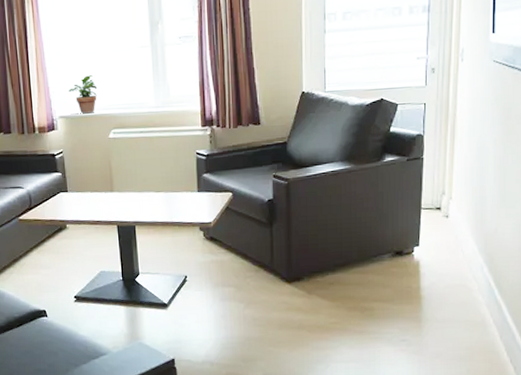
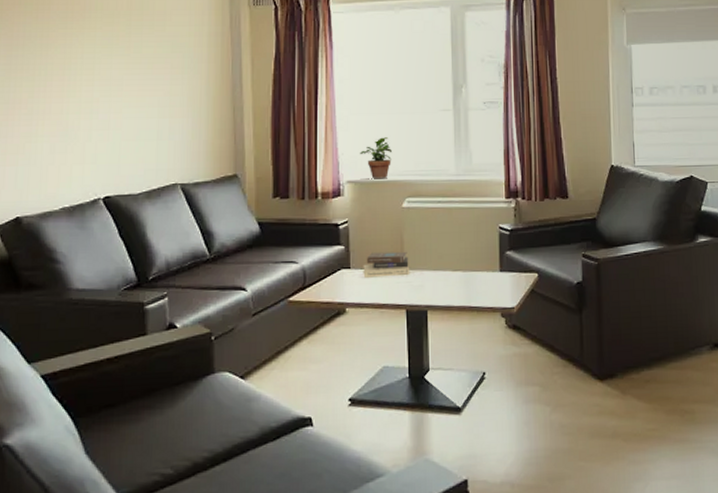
books: none [78,176,119,199] -> present [363,251,410,278]

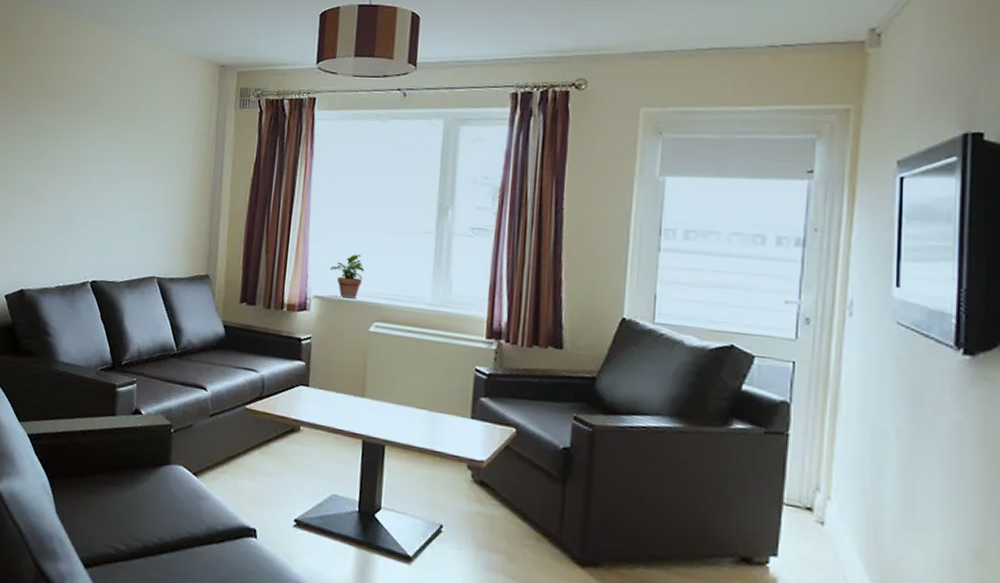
books: present [363,251,410,278] -> none [321,373,371,404]

